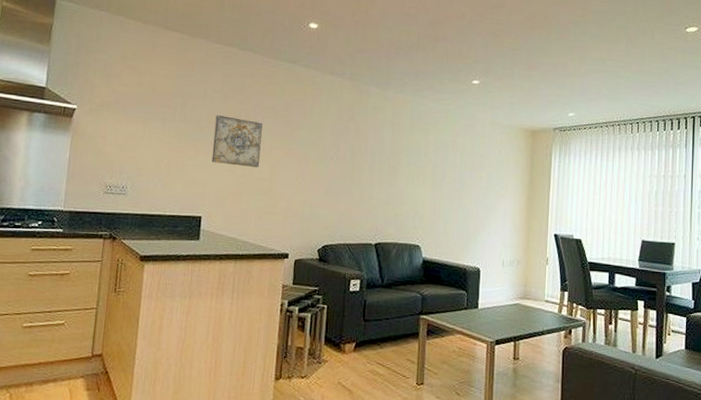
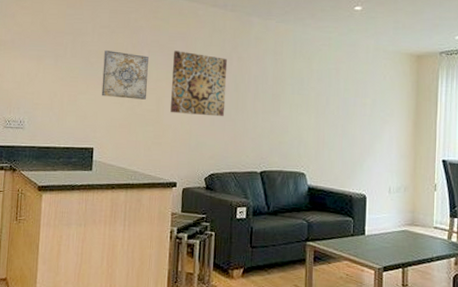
wall art: none [284,118,345,187] -> present [170,50,228,117]

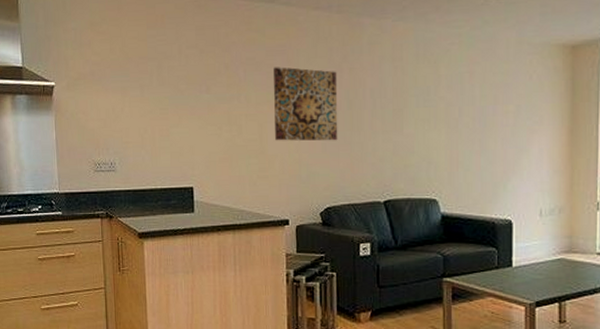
wall art: present [101,49,149,100] -> none [194,73,247,129]

